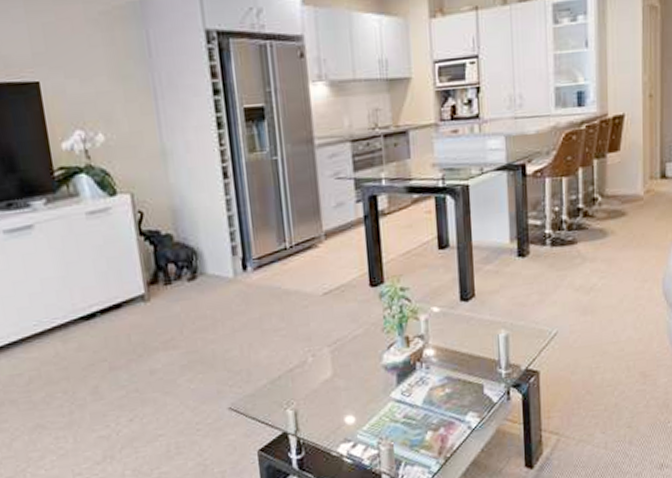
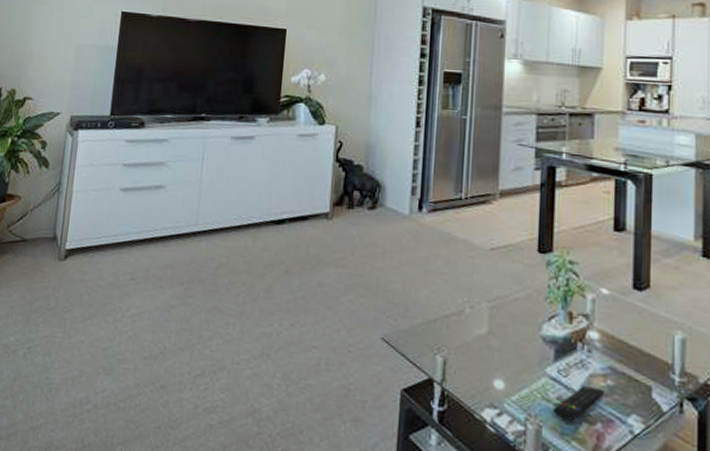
remote control: none [401,398,444,434] -> present [553,385,605,421]

